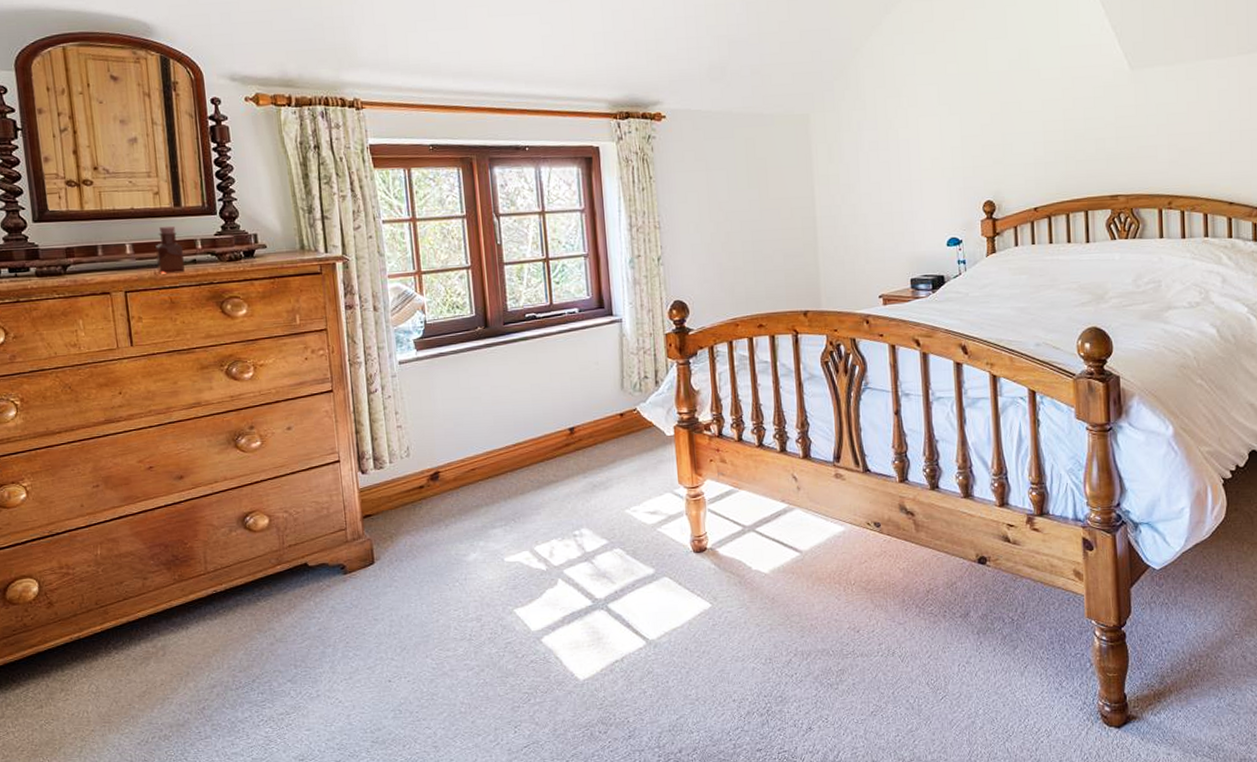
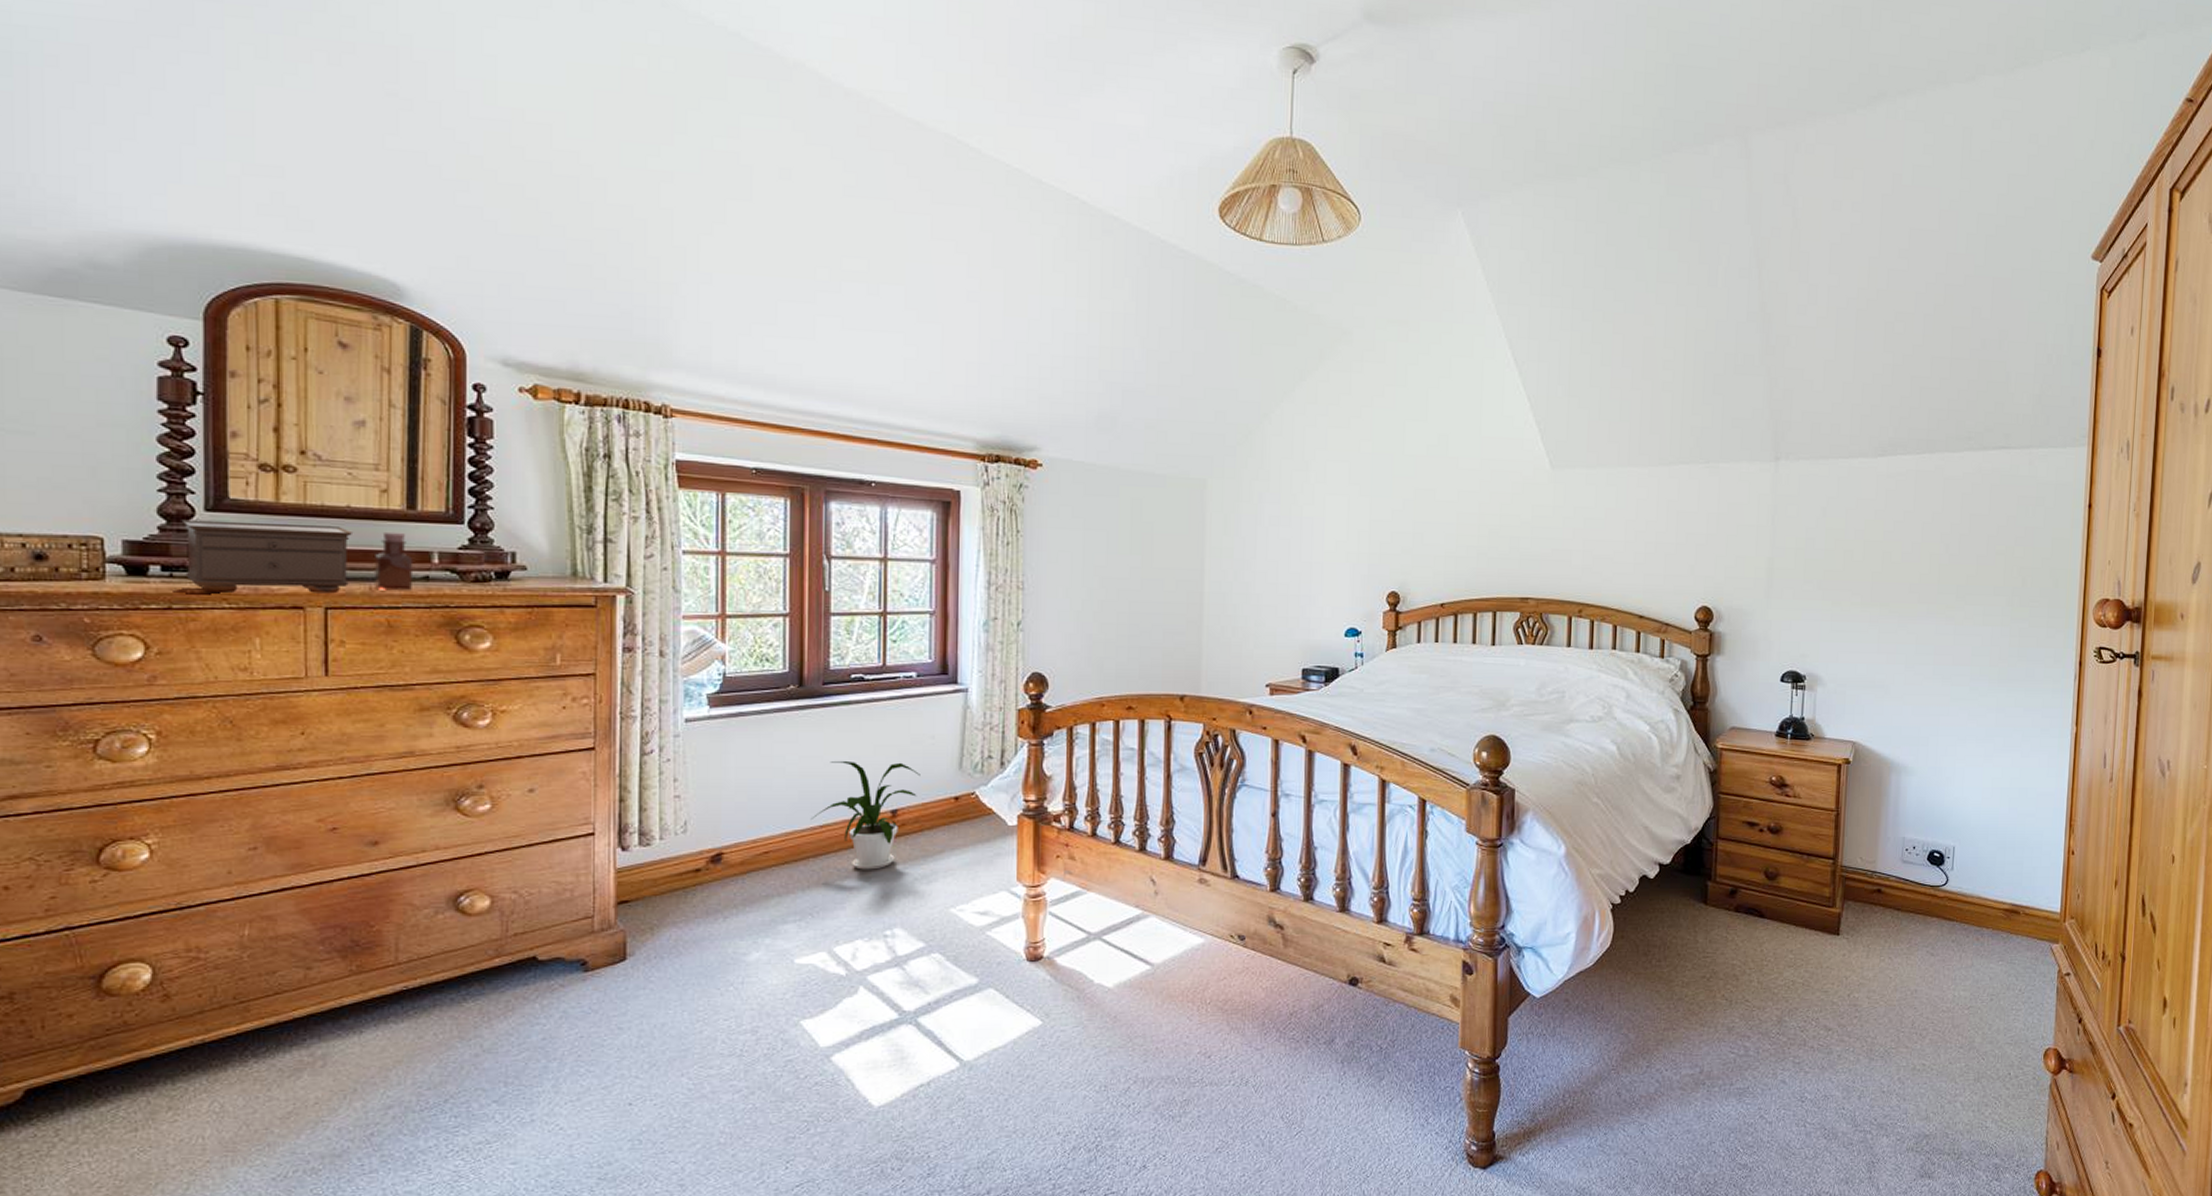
jewelry box: none [18,225,140,287] -> present [181,519,354,594]
house plant: none [505,386,590,480] -> present [810,760,921,870]

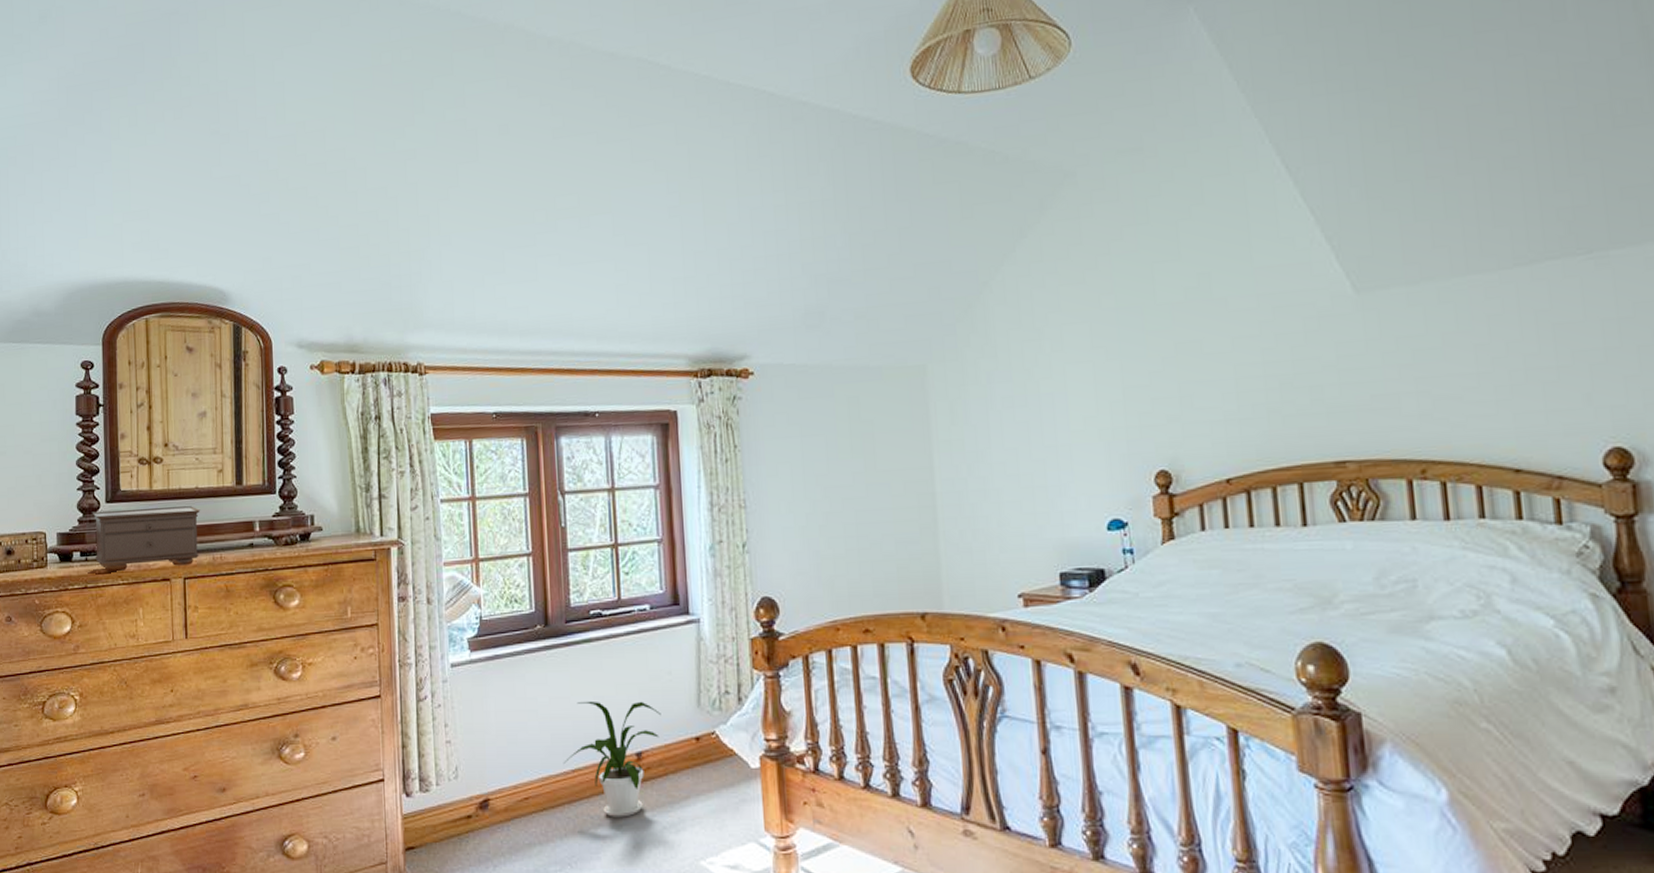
perfume bottle: present [373,531,413,591] -> none [215,506,242,559]

